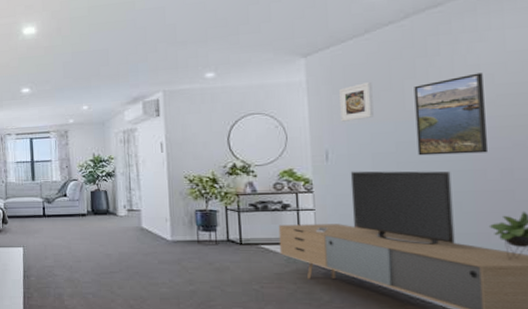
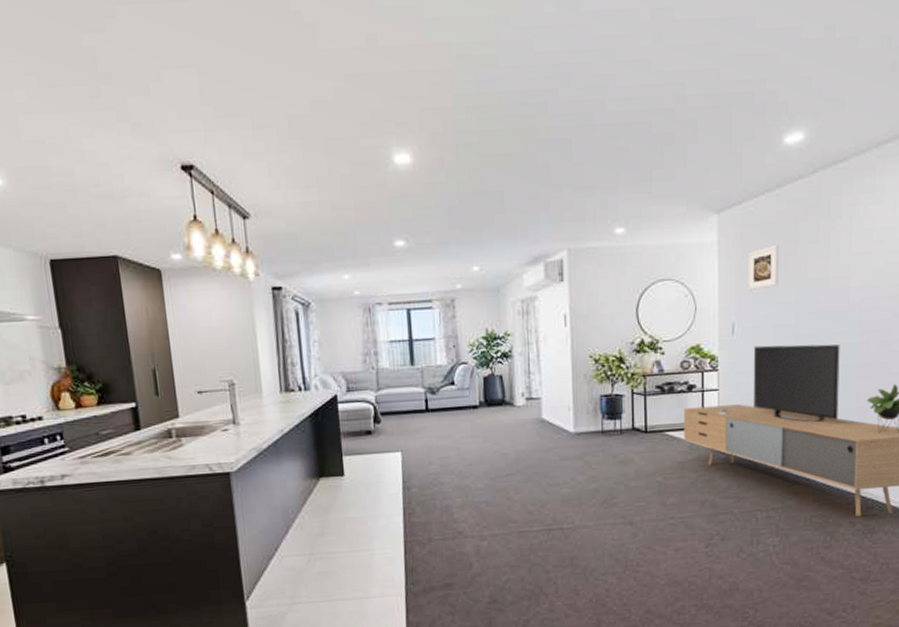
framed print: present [414,73,489,156] -> none [814,238,875,328]

